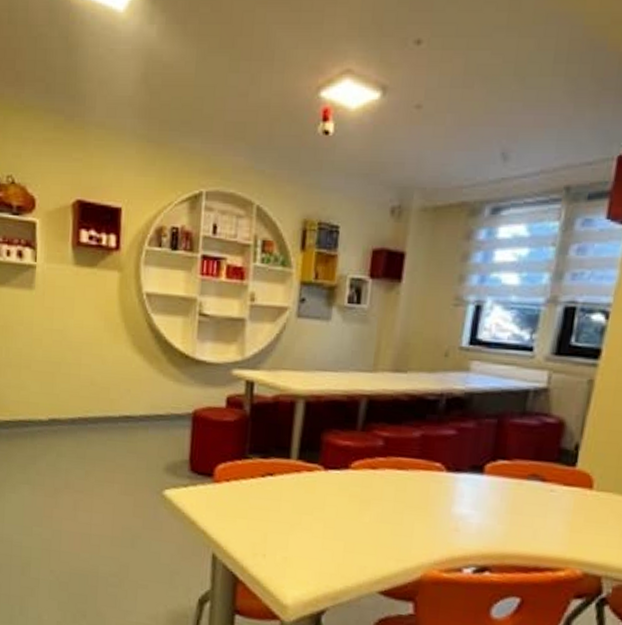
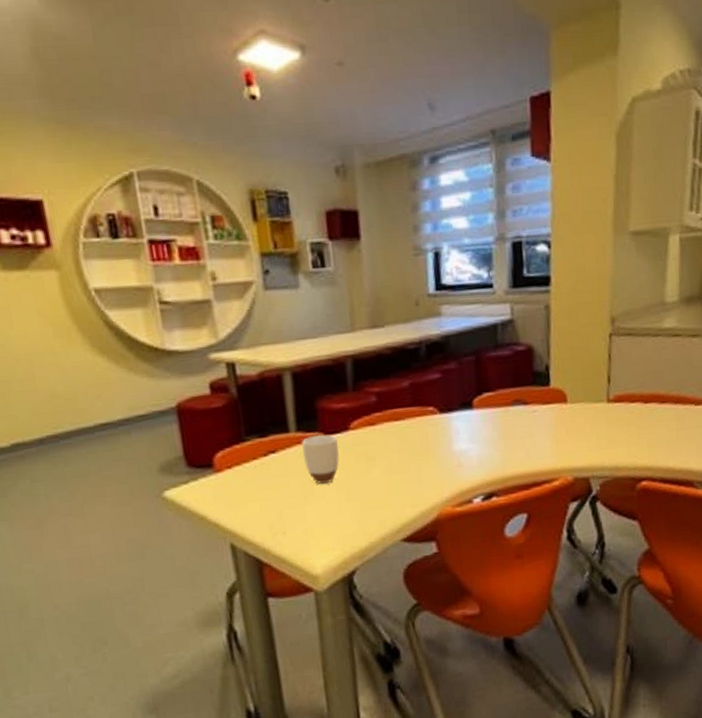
mug: none [298,467,335,517] -> present [302,434,340,484]

